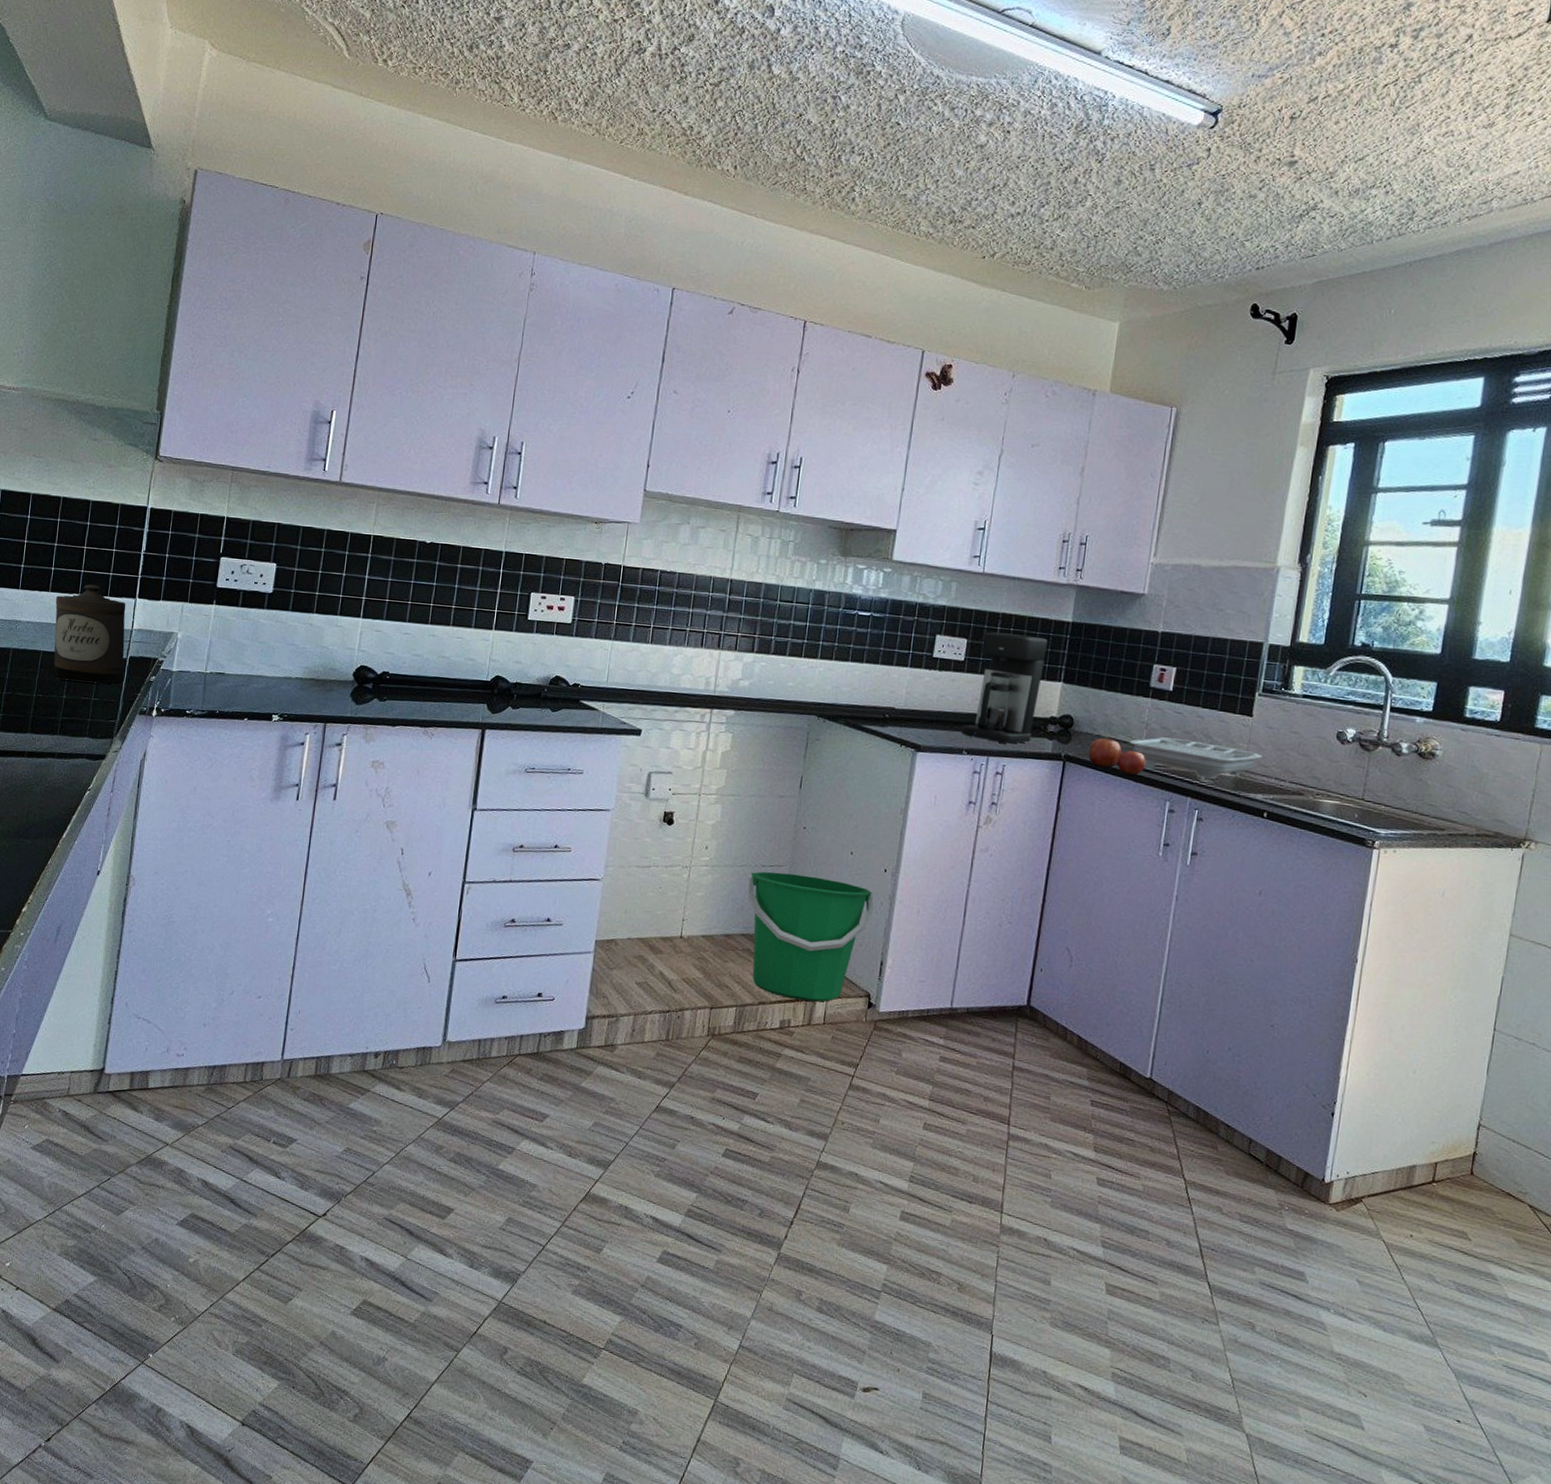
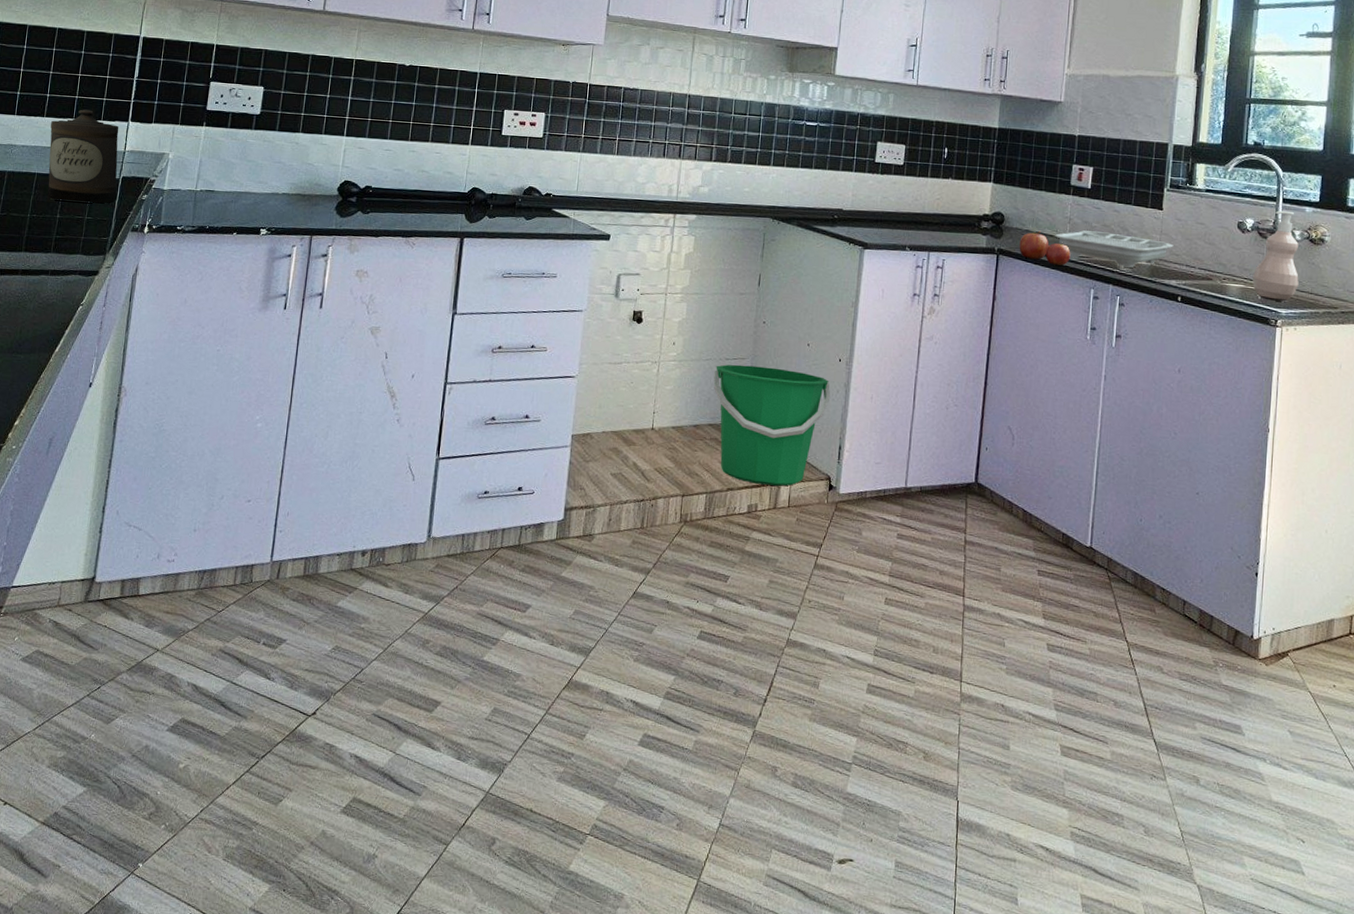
coffee maker: present [961,632,1048,744] -> none [904,138,978,240]
soap bottle: none [1349,720,1405,821] -> present [1252,210,1299,302]

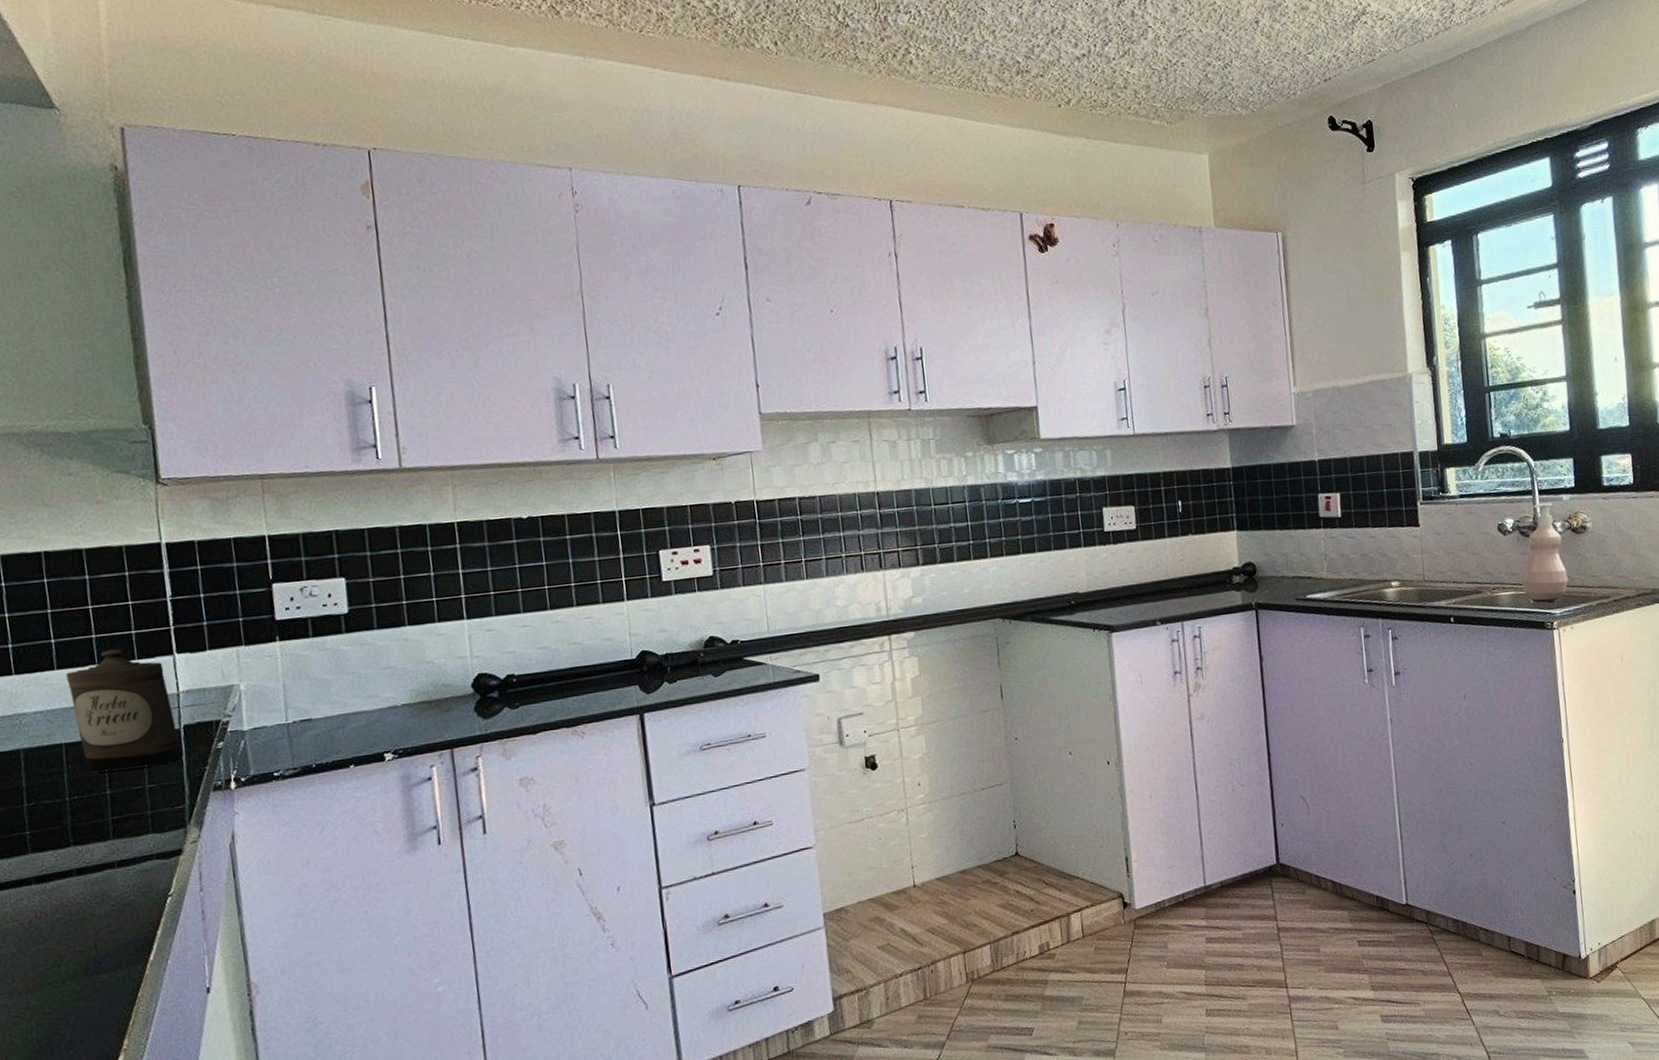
bucket: present [713,364,831,486] -> none [971,785,1106,921]
fruit: present [1019,230,1049,260] -> none [1276,574,1309,608]
fruit: present [1045,242,1071,266] -> none [1306,582,1333,610]
dish rack: present [1055,230,1174,268] -> none [1313,561,1437,598]

